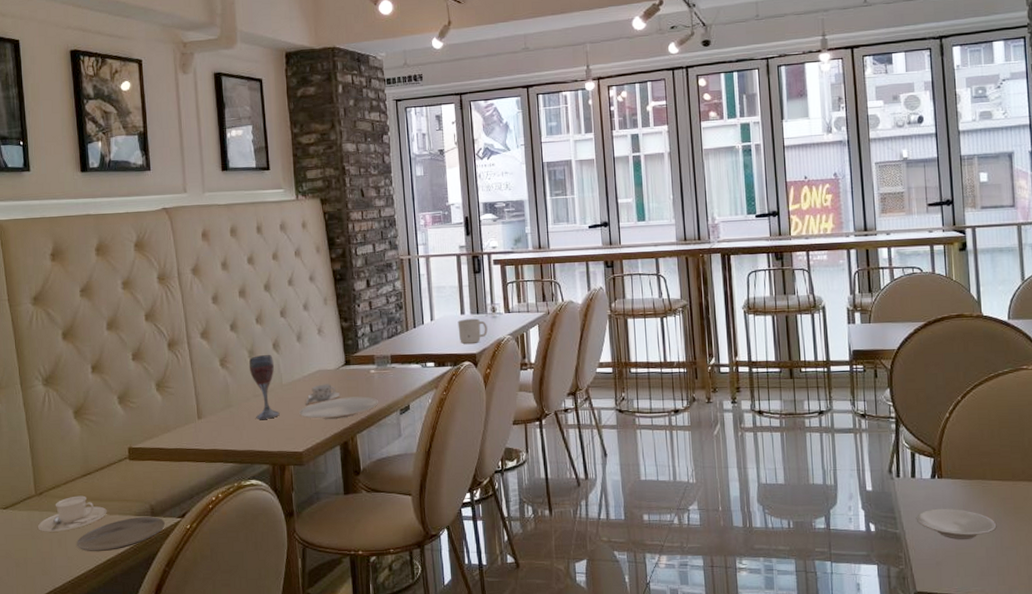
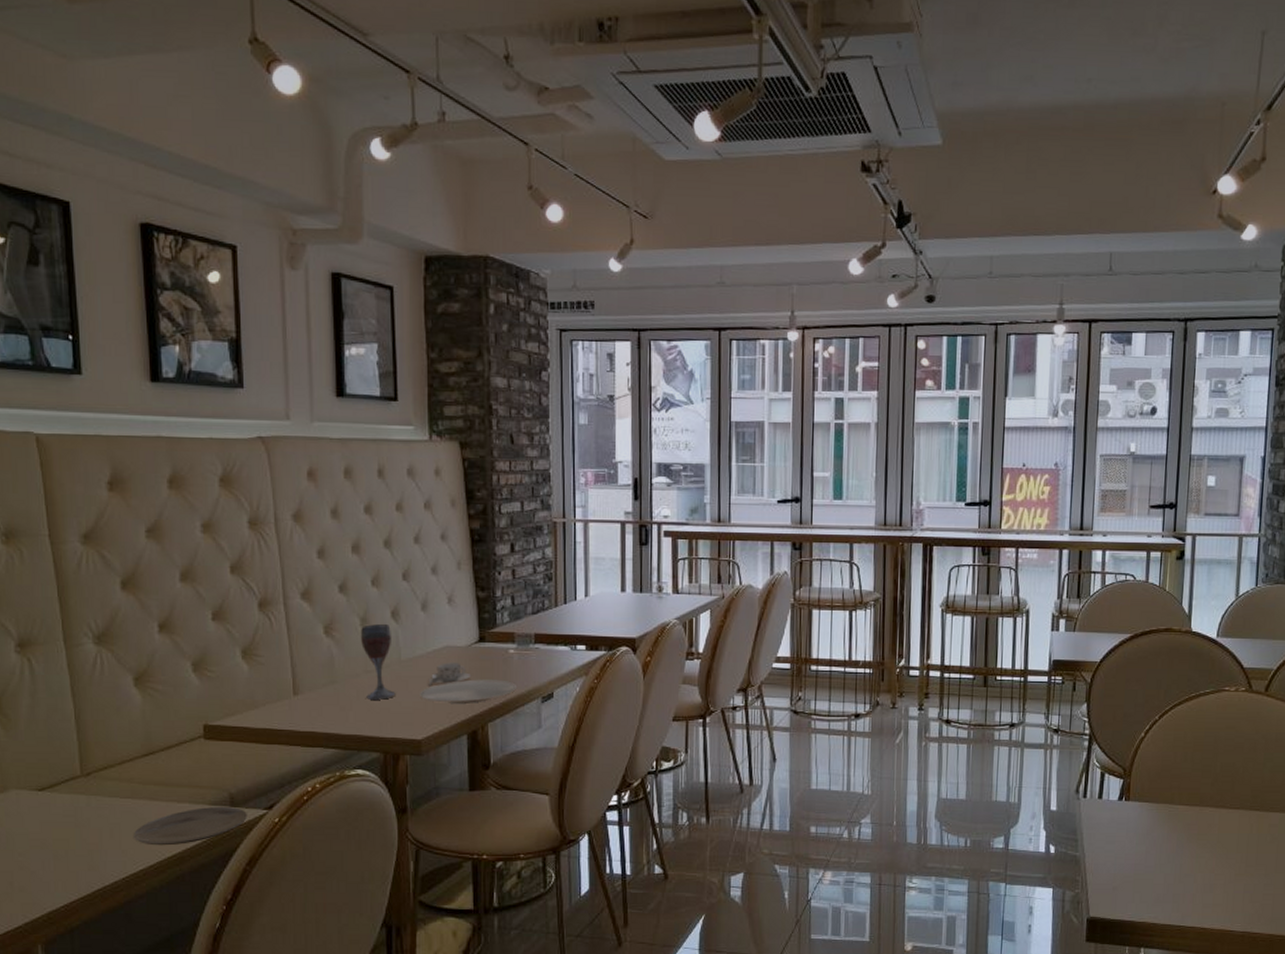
teacup: present [37,495,107,532] -> none [83,778,174,820]
mug: present [458,318,488,344] -> none [616,597,651,626]
saucer: present [916,508,997,539] -> none [1097,832,1178,864]

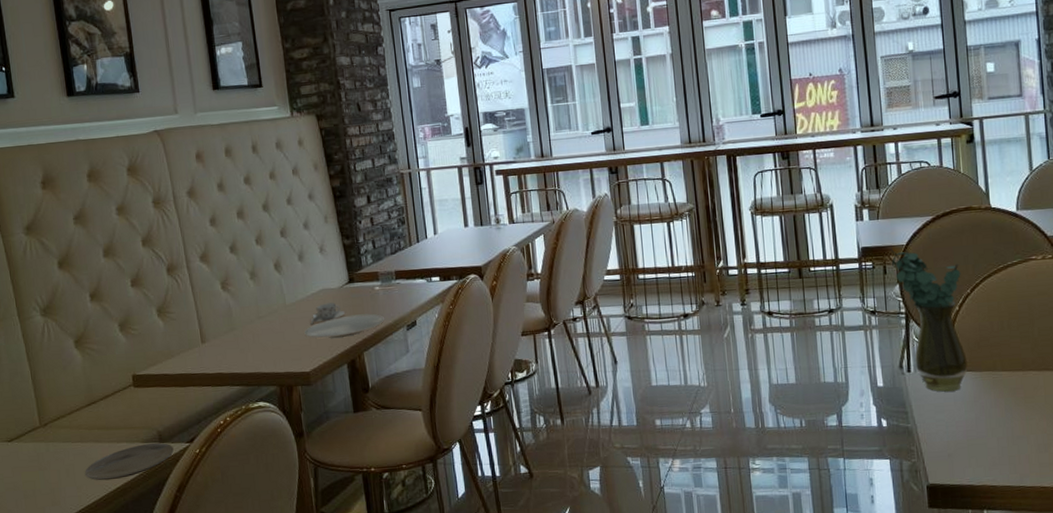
cup: present [360,623,396,700] -> none [250,275,285,341]
vase: none [1082,664,1152,822] -> present [890,248,968,392]

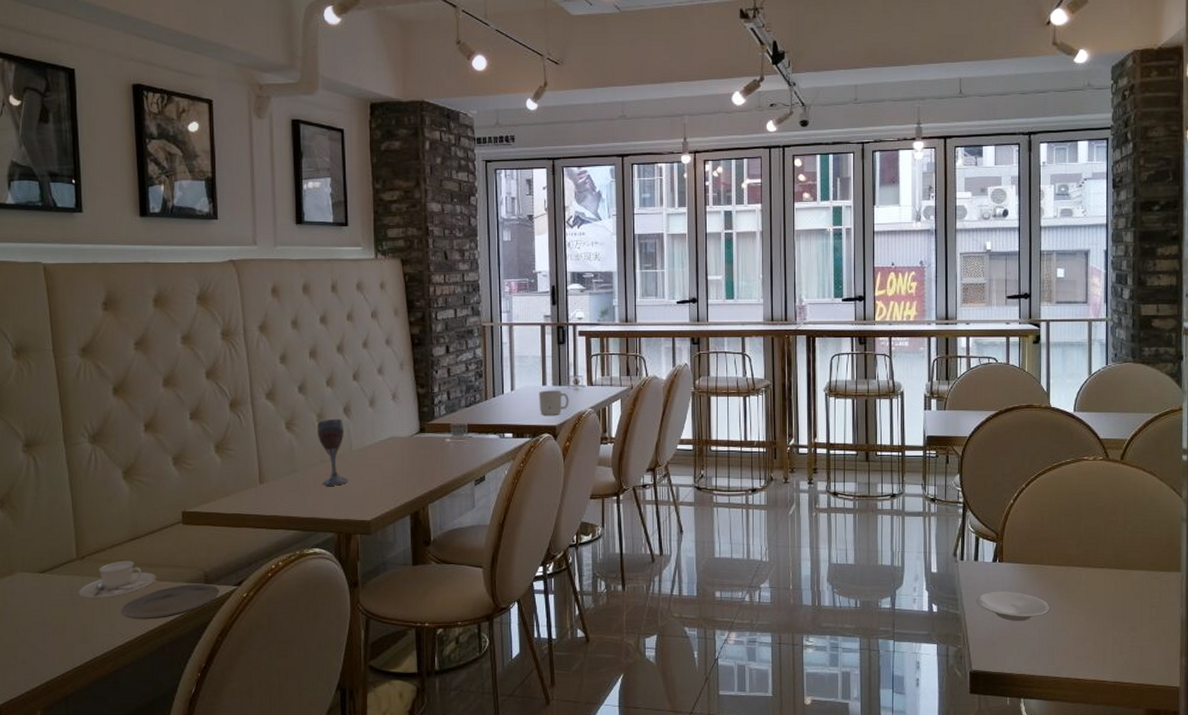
teacup: none [44,425,114,463] -> present [78,560,156,598]
cup: none [250,275,285,341] -> present [316,418,348,486]
plate: present [304,313,385,339] -> none [369,465,454,488]
teacup: present [310,302,346,324] -> none [376,451,413,472]
mug: none [461,230,492,257] -> present [539,390,569,415]
vase: present [890,248,968,392] -> none [954,439,1018,581]
saucer: none [927,400,1008,431] -> present [976,591,1050,621]

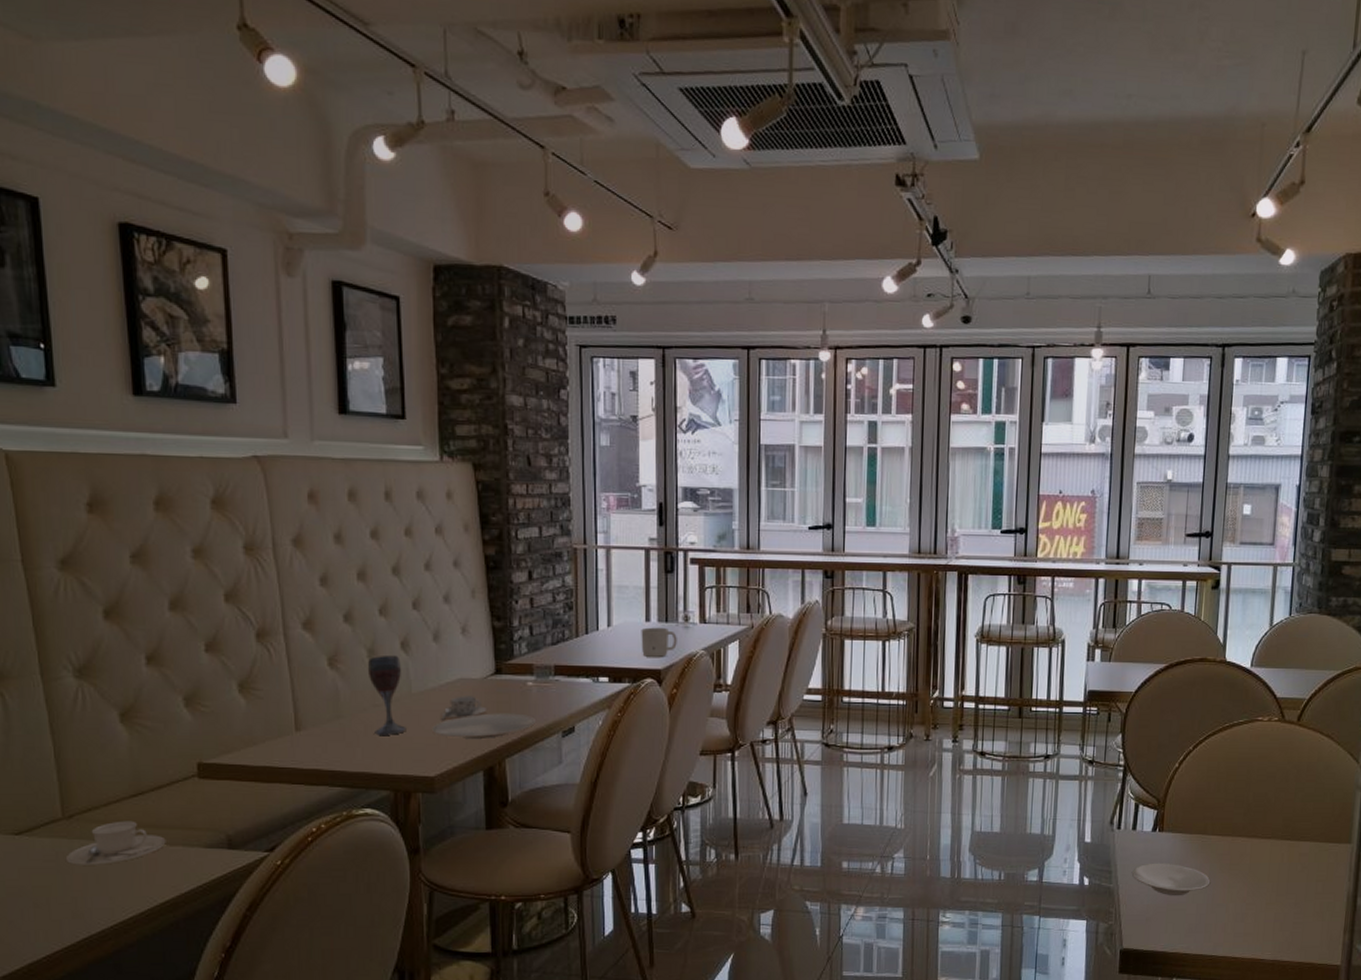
plate: present [121,583,219,620] -> none [122,849,247,892]
plate: none [369,465,454,488] -> present [432,713,537,738]
teacup: none [376,451,413,472] -> present [441,696,487,720]

